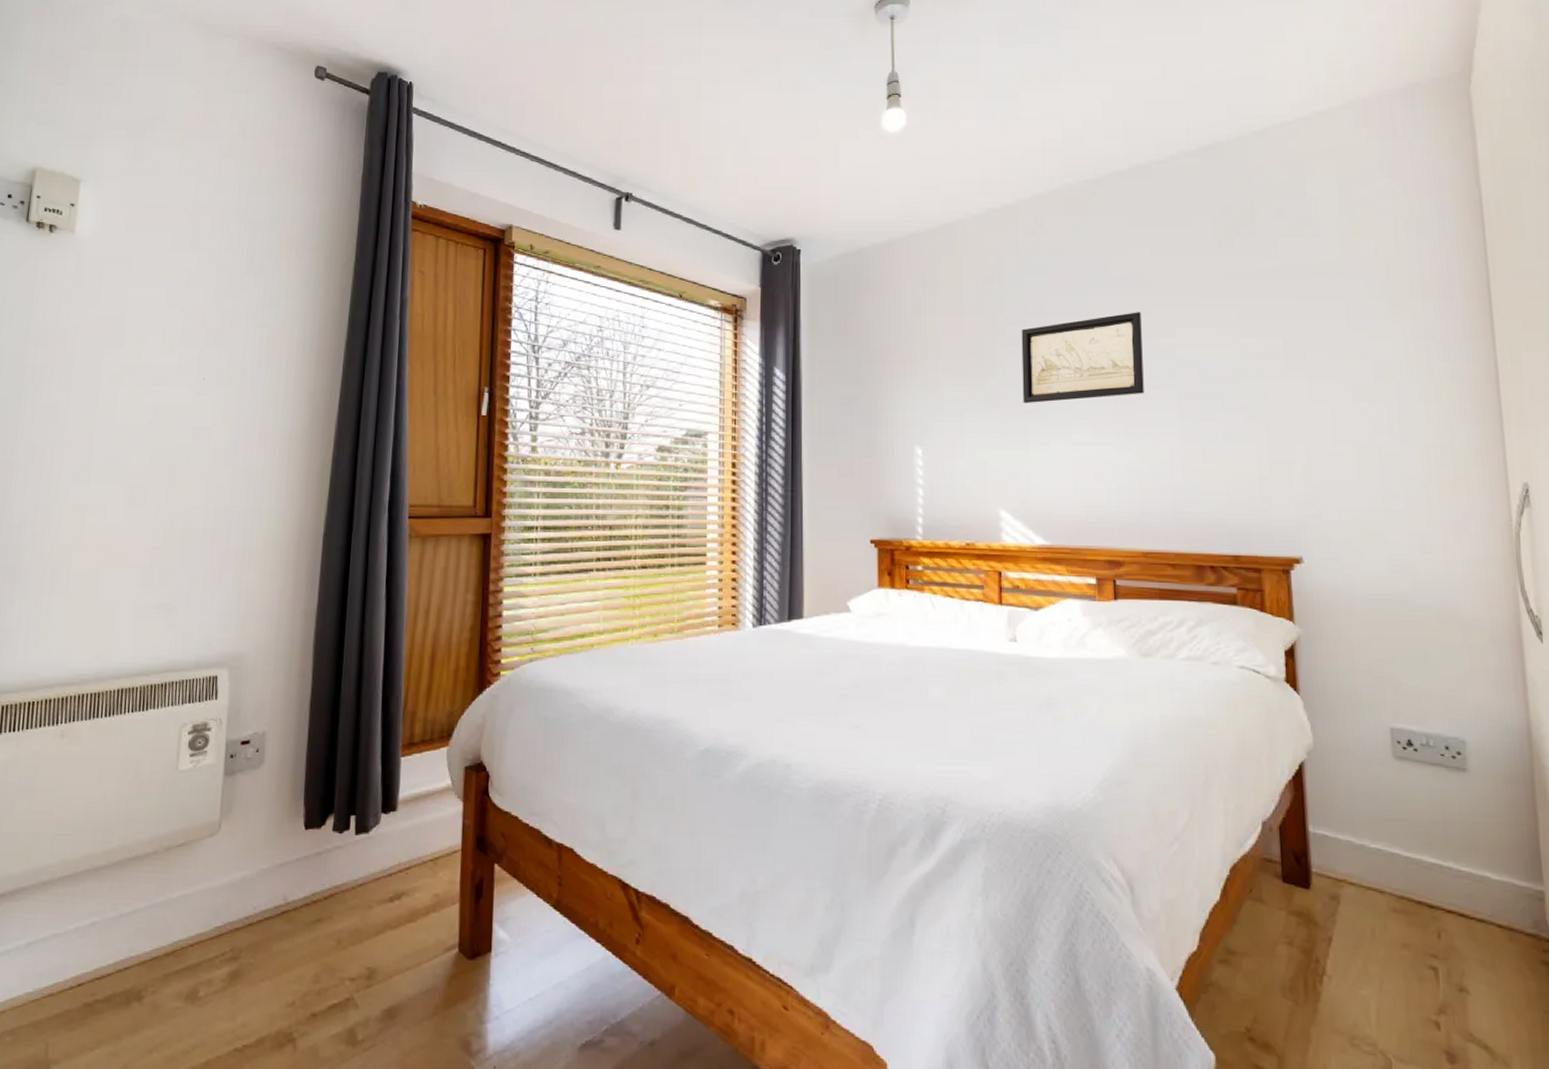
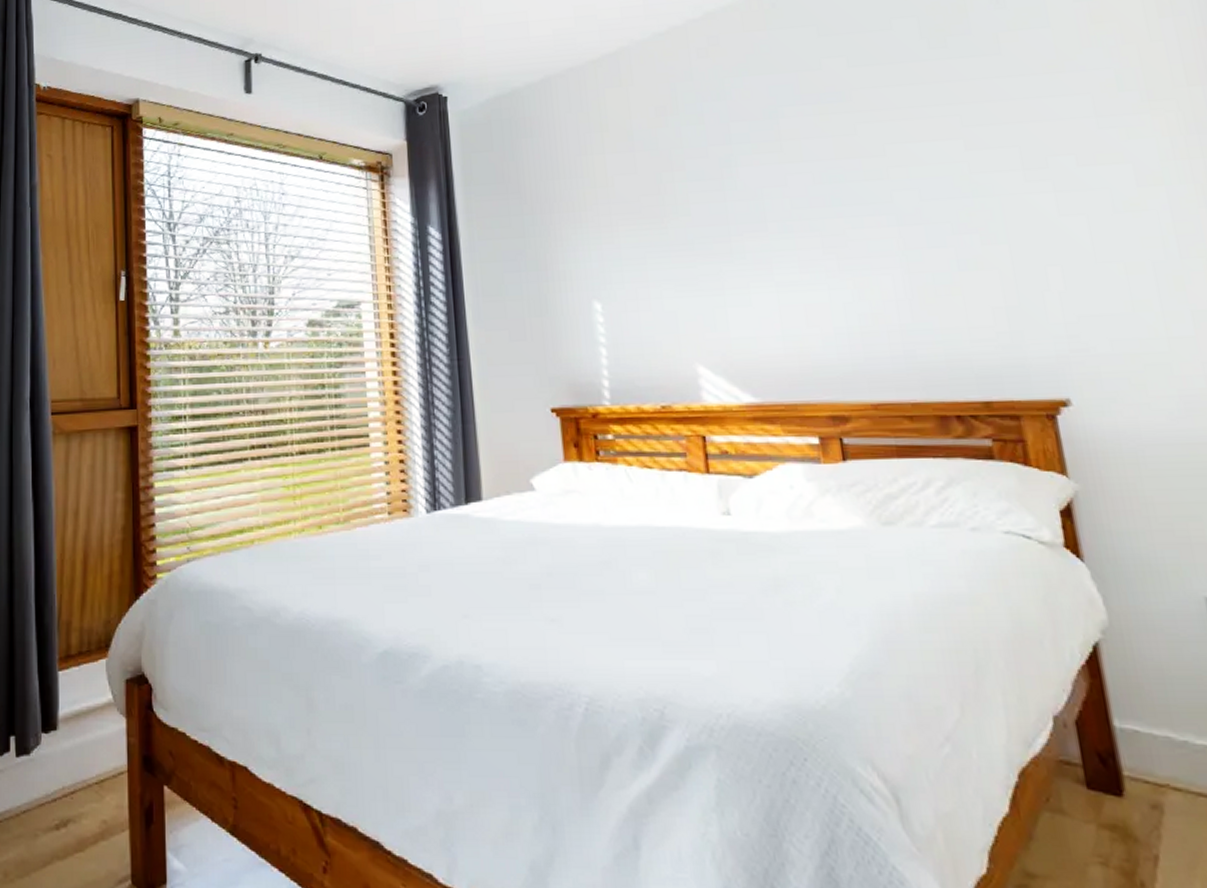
wall art: present [1021,312,1144,404] -> none [703,131,856,245]

